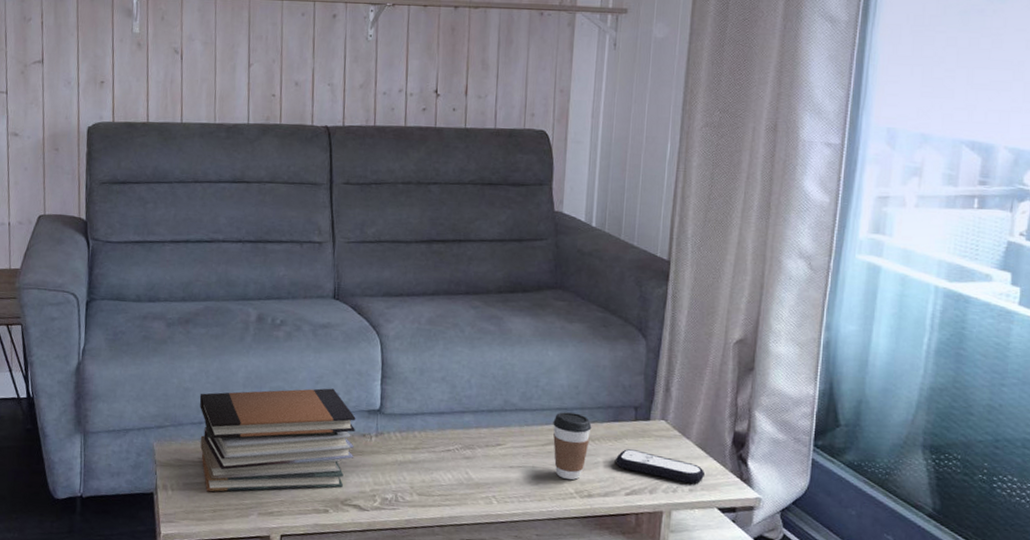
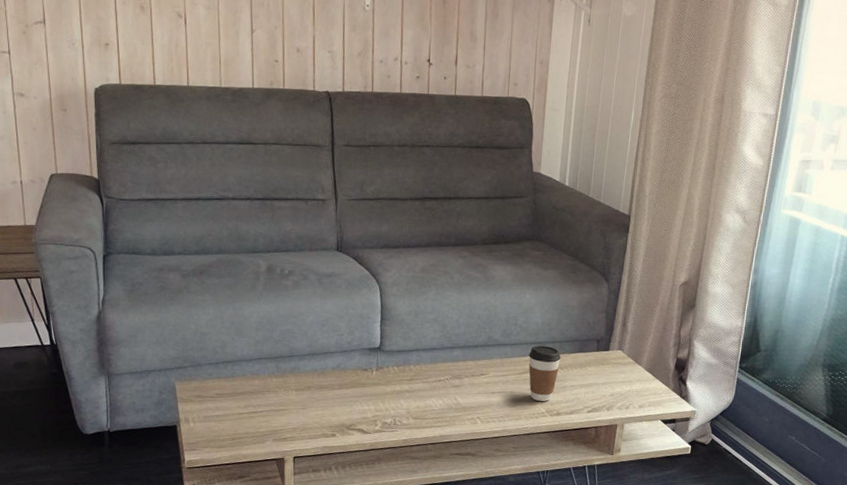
book stack: present [199,388,356,492] -> none [216,330,359,423]
remote control: present [616,449,706,484] -> none [580,375,653,402]

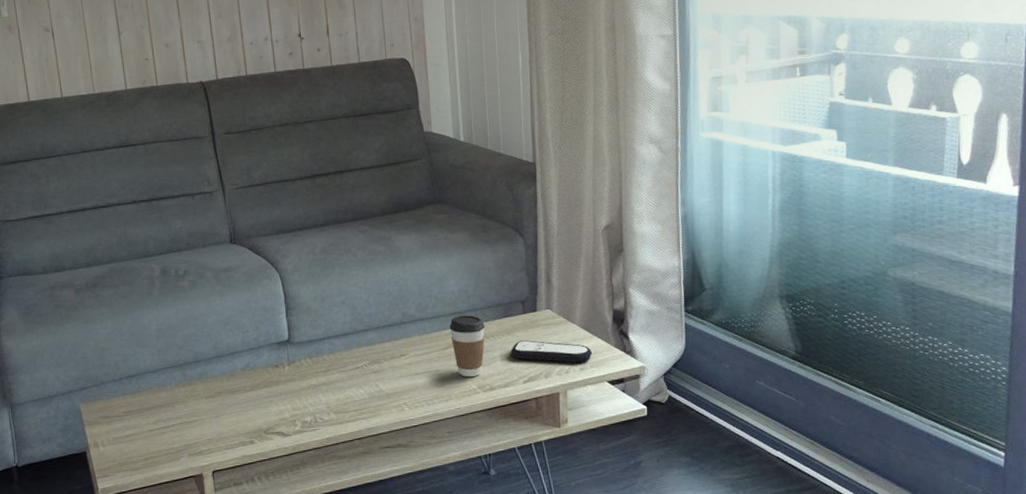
remote control: none [580,375,653,402] -> present [511,340,593,364]

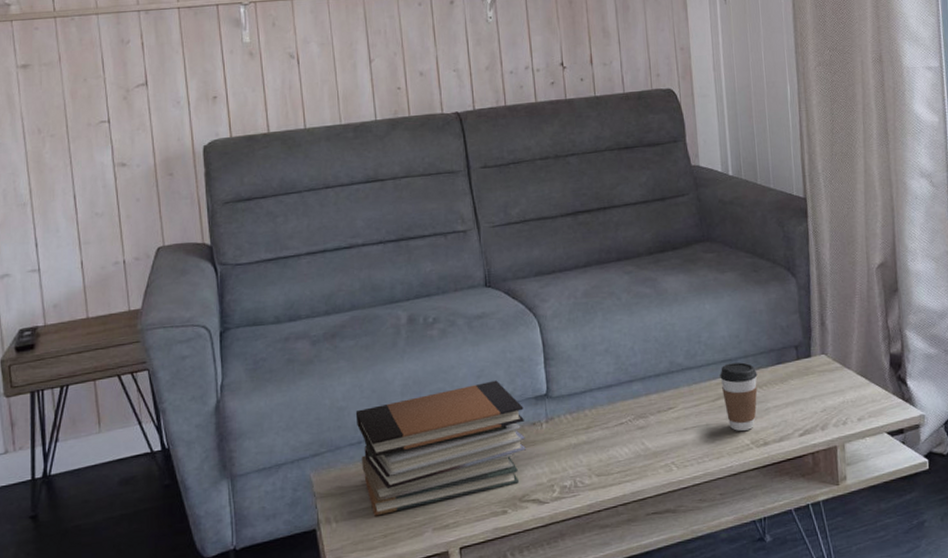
book stack: none [117,327,270,442] -> present [355,380,526,516]
remote control: present [511,340,593,364] -> none [785,389,870,414]

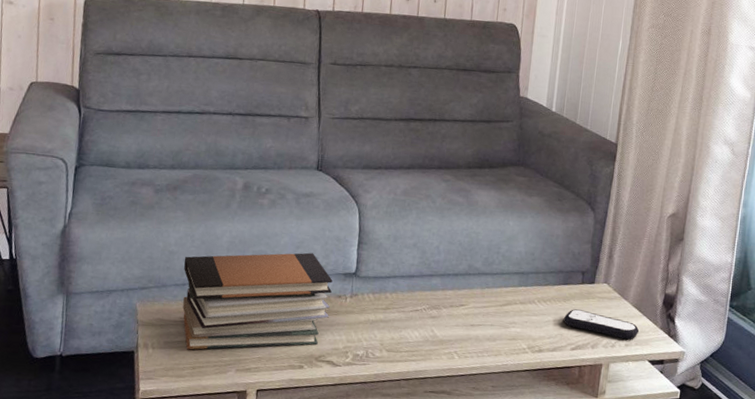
coffee cup: present [720,362,758,432] -> none [510,276,545,337]
remote control: none [785,389,870,414] -> present [564,309,640,340]

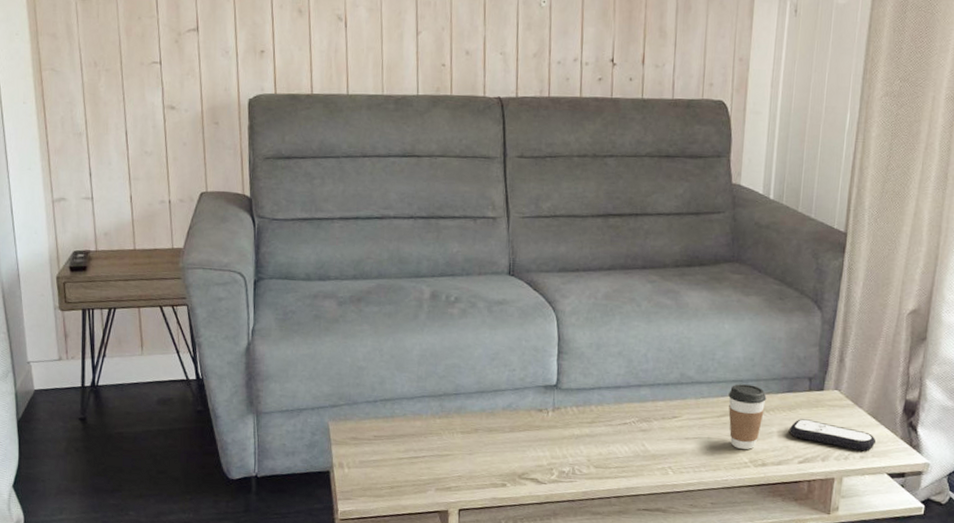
book stack: present [182,252,333,350] -> none [374,364,533,469]
coffee cup: none [510,276,545,337] -> present [728,384,767,450]

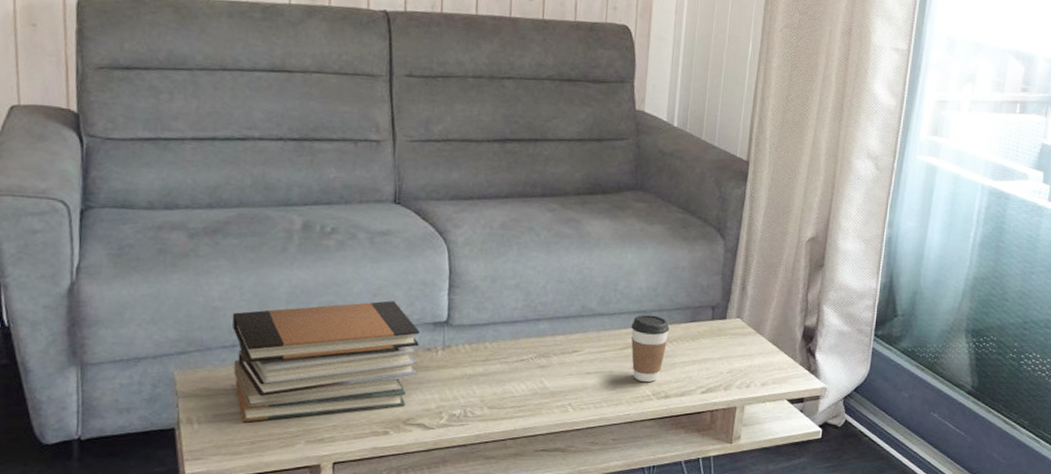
book stack: none [374,364,533,469] -> present [232,300,420,422]
remote control: present [789,419,877,451] -> none [692,348,777,379]

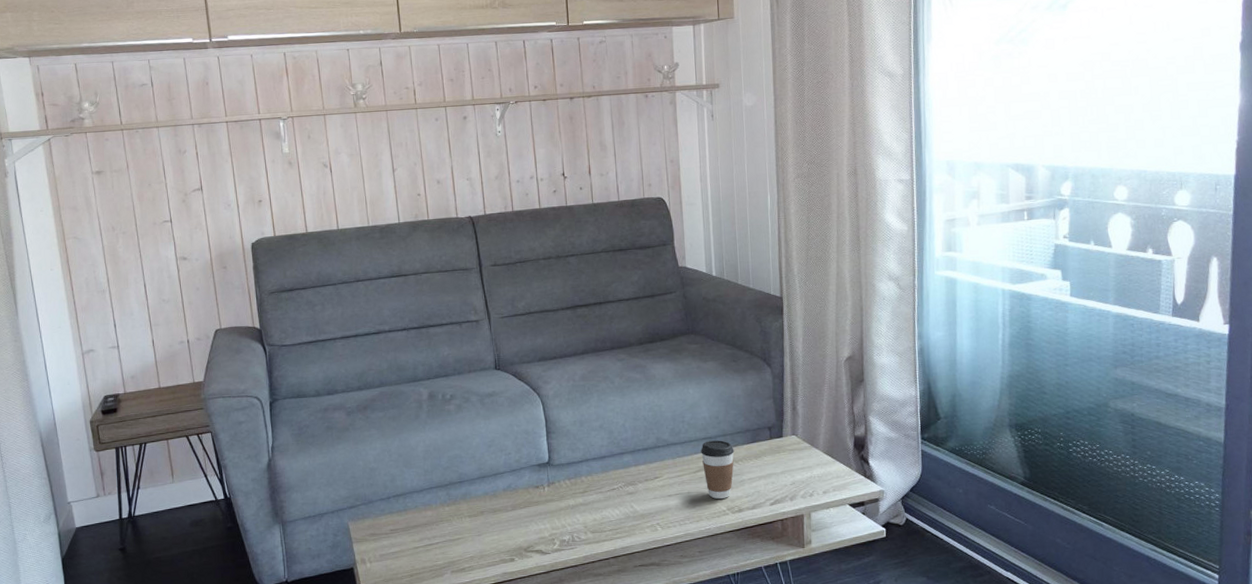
book stack: present [232,300,420,422] -> none [385,449,530,559]

